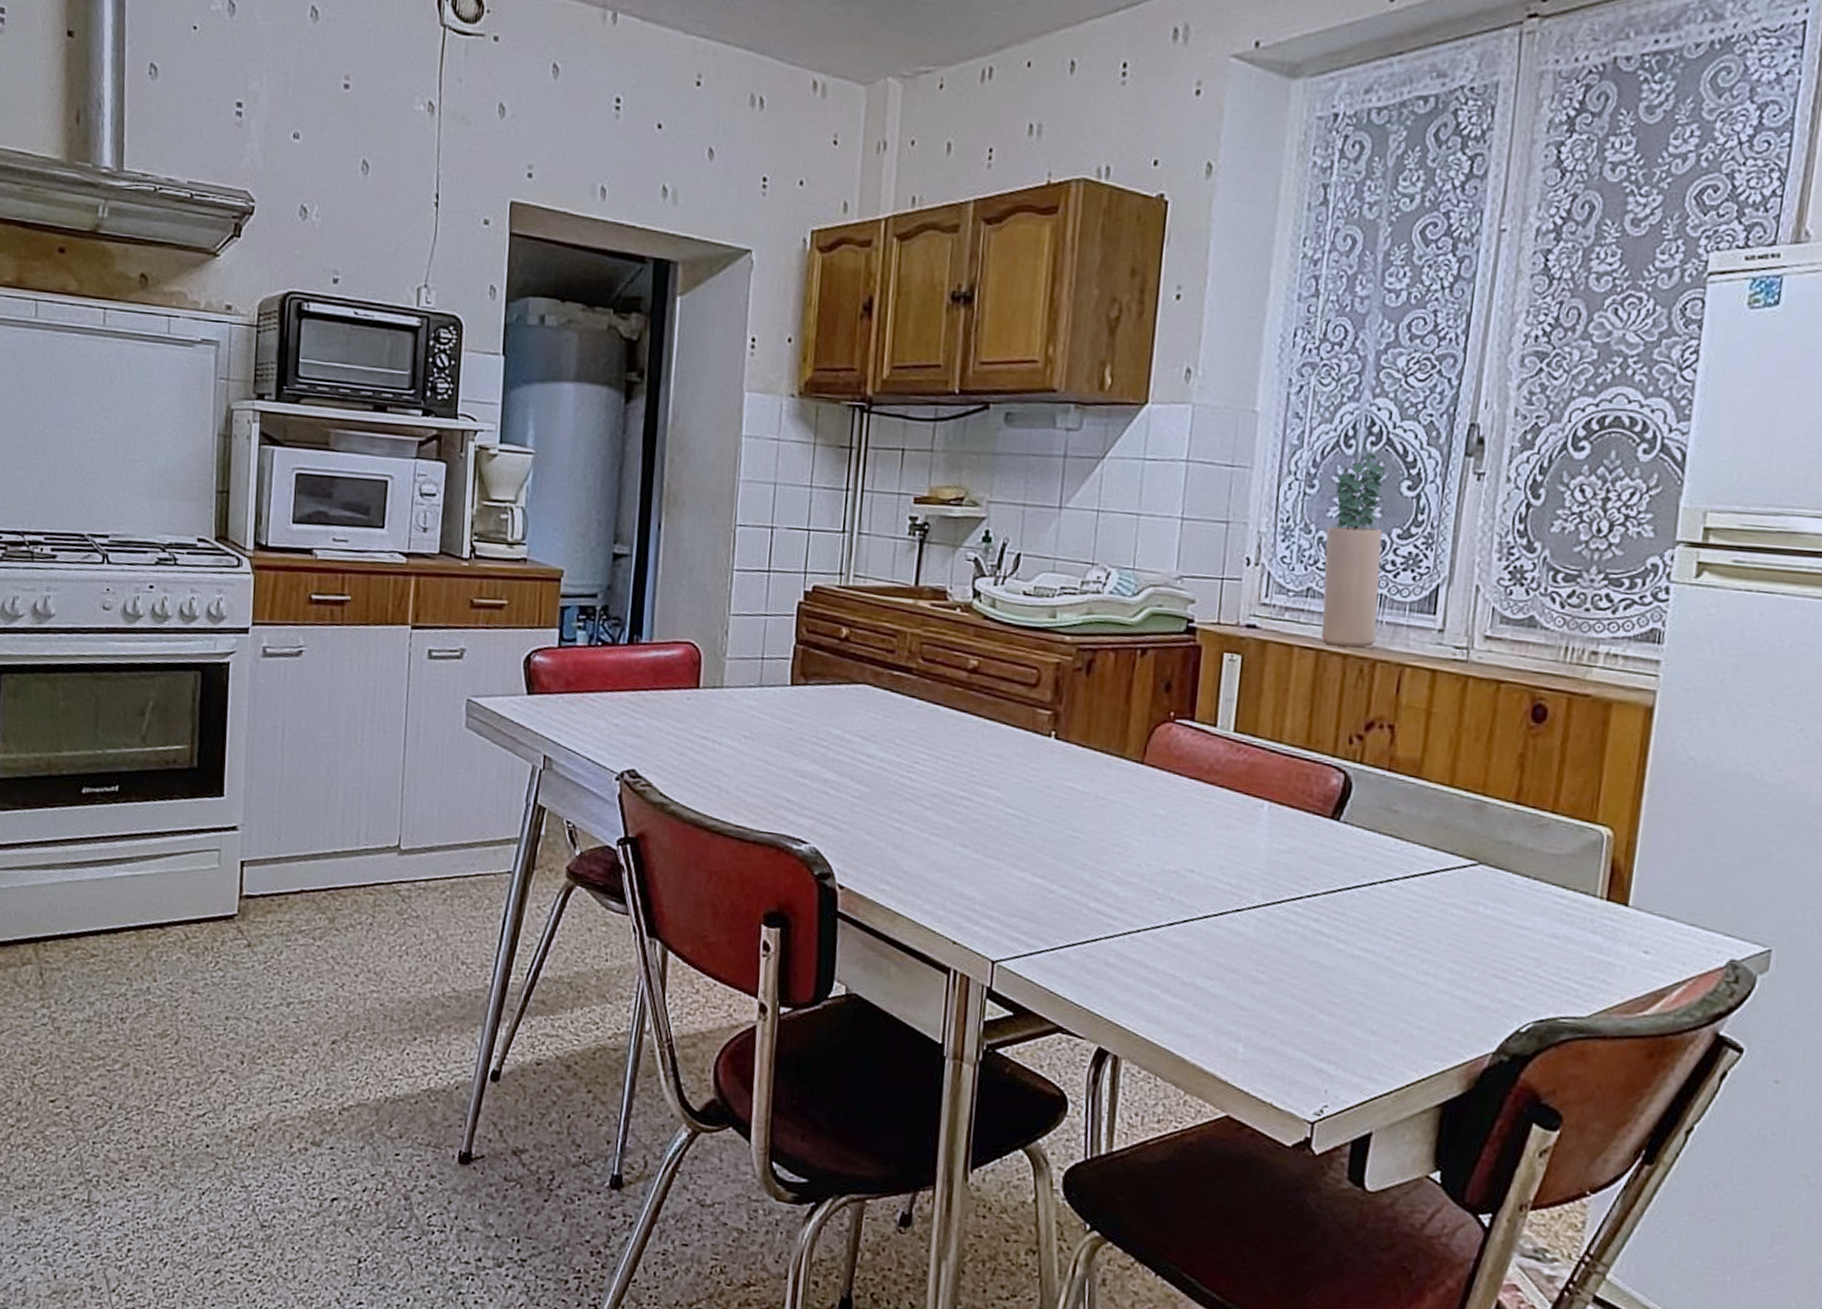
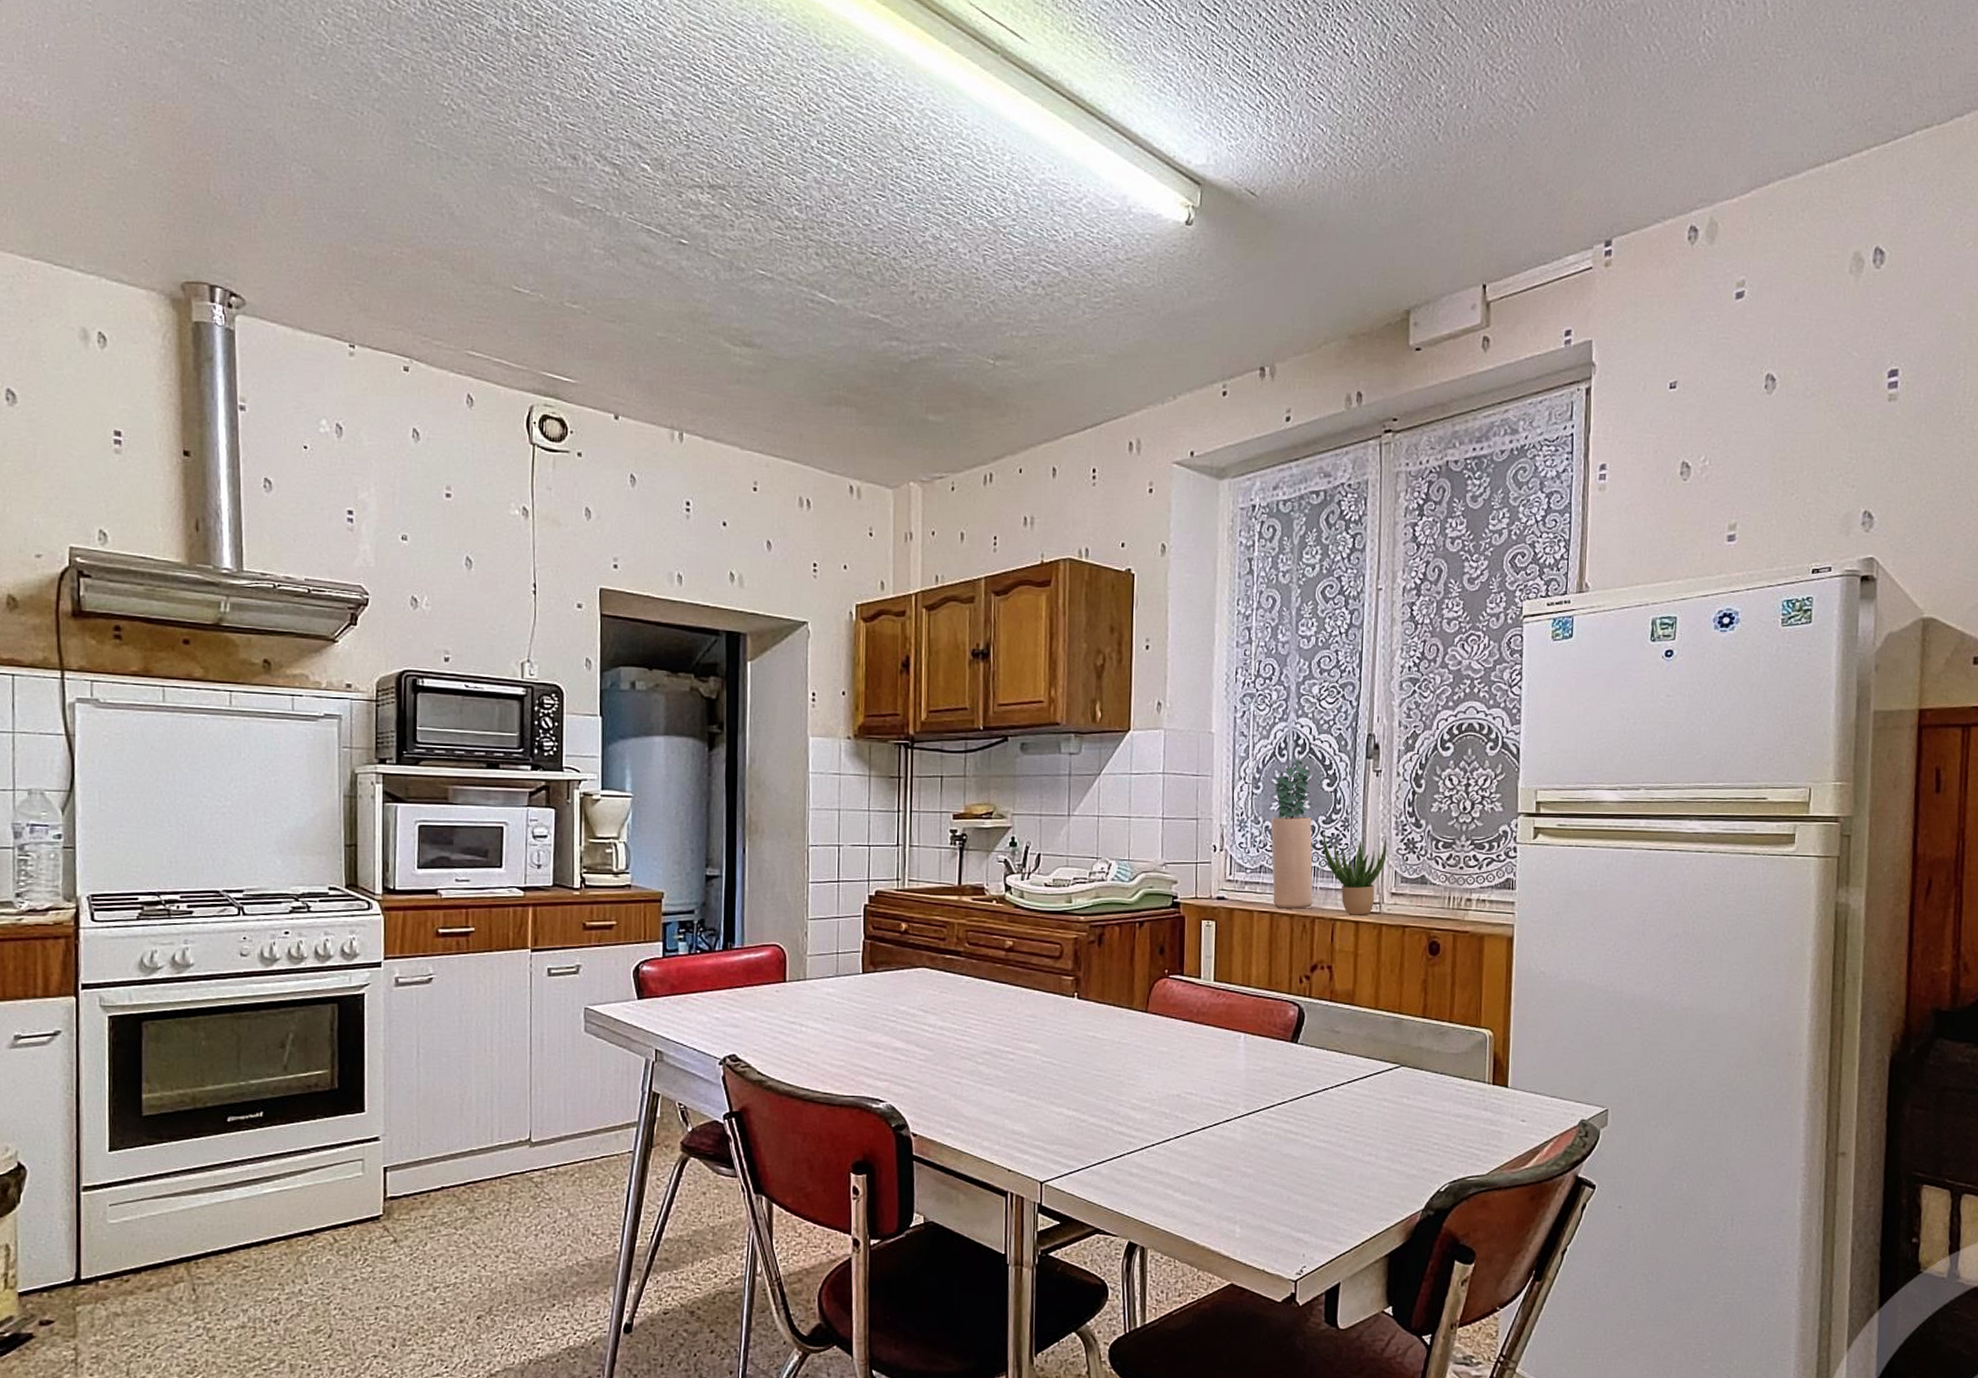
potted plant: none [1395,549,1485,663] -> present [1322,832,1387,915]

